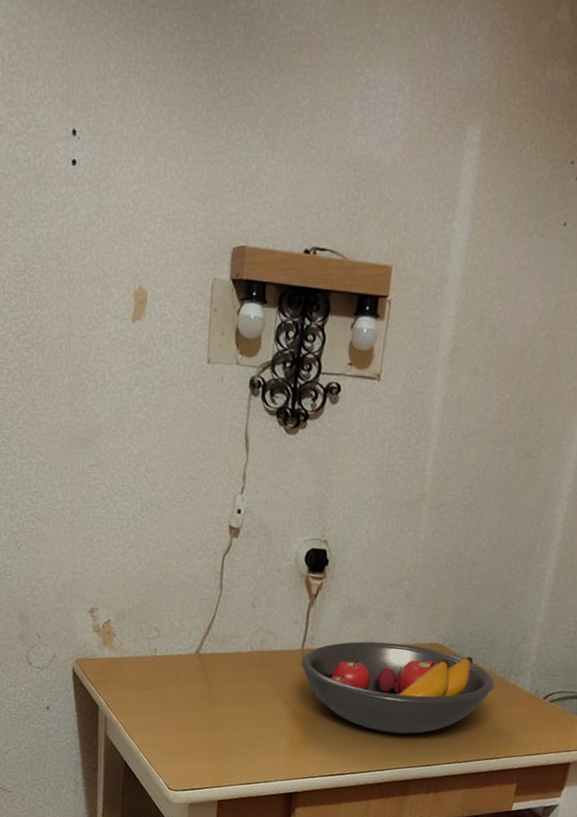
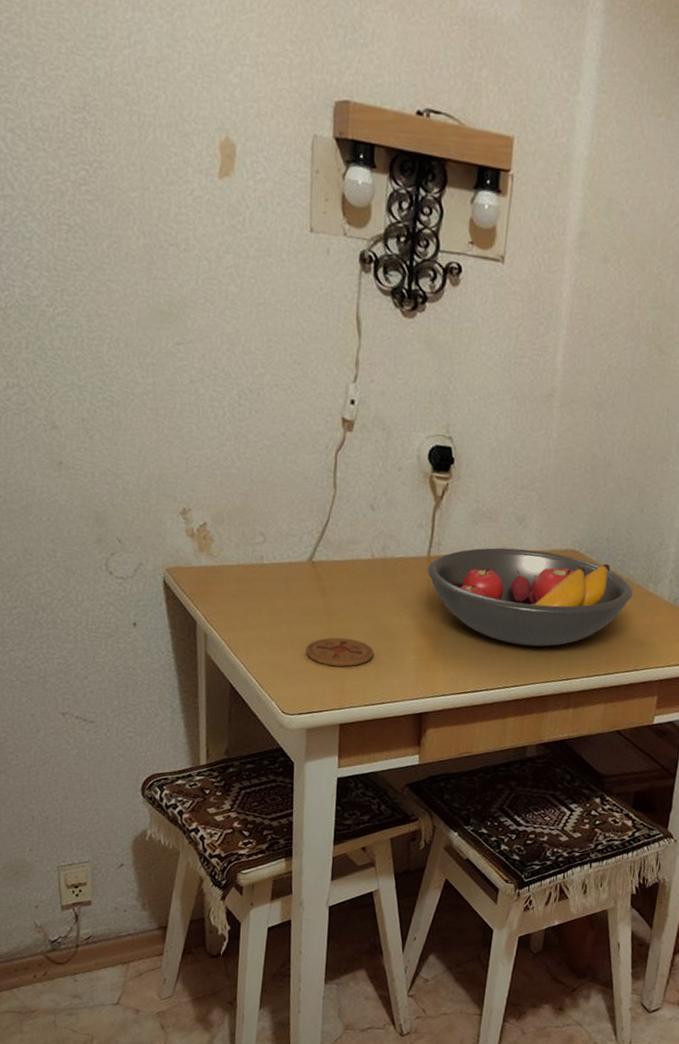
coaster: none [190,722,250,749] -> present [305,637,374,667]

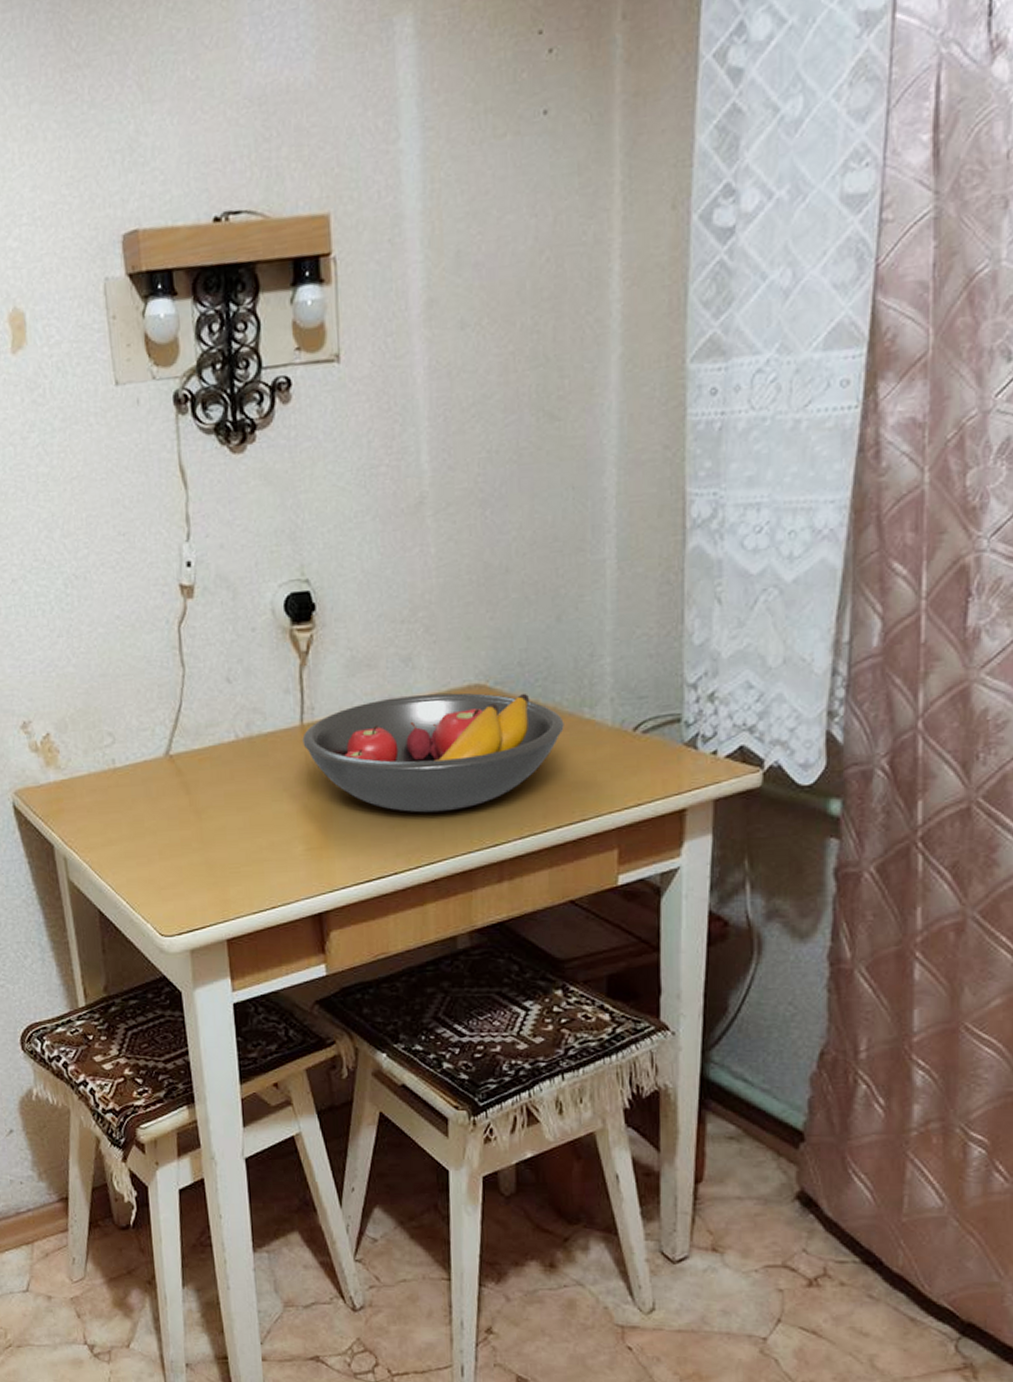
coaster: present [305,637,374,667] -> none [176,837,254,872]

